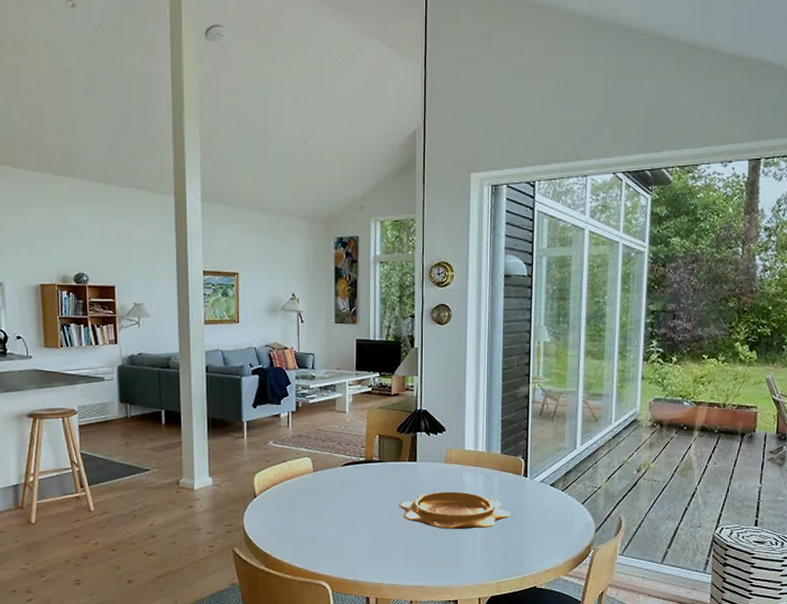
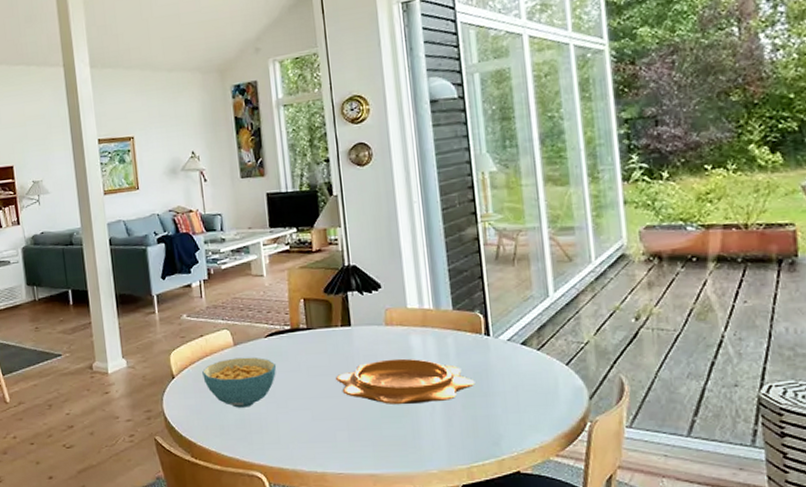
cereal bowl: none [282,482,349,526] -> present [202,357,277,408]

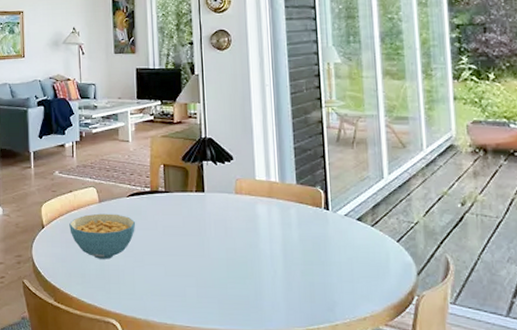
decorative bowl: present [336,358,475,405] -> none [188,224,314,268]

